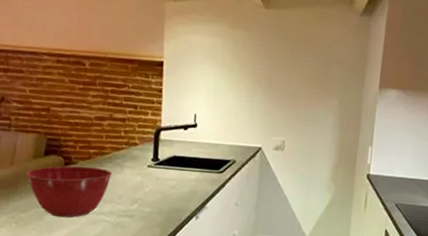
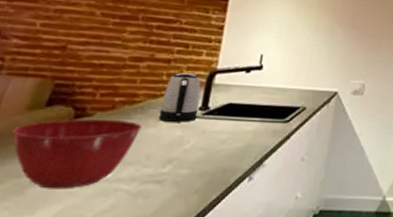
kettle: none [123,130,152,171] -> present [158,73,201,122]

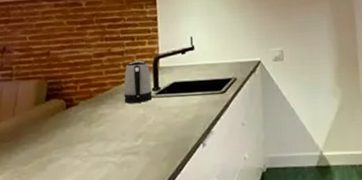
mixing bowl: present [12,119,143,189] -> none [28,106,114,165]

